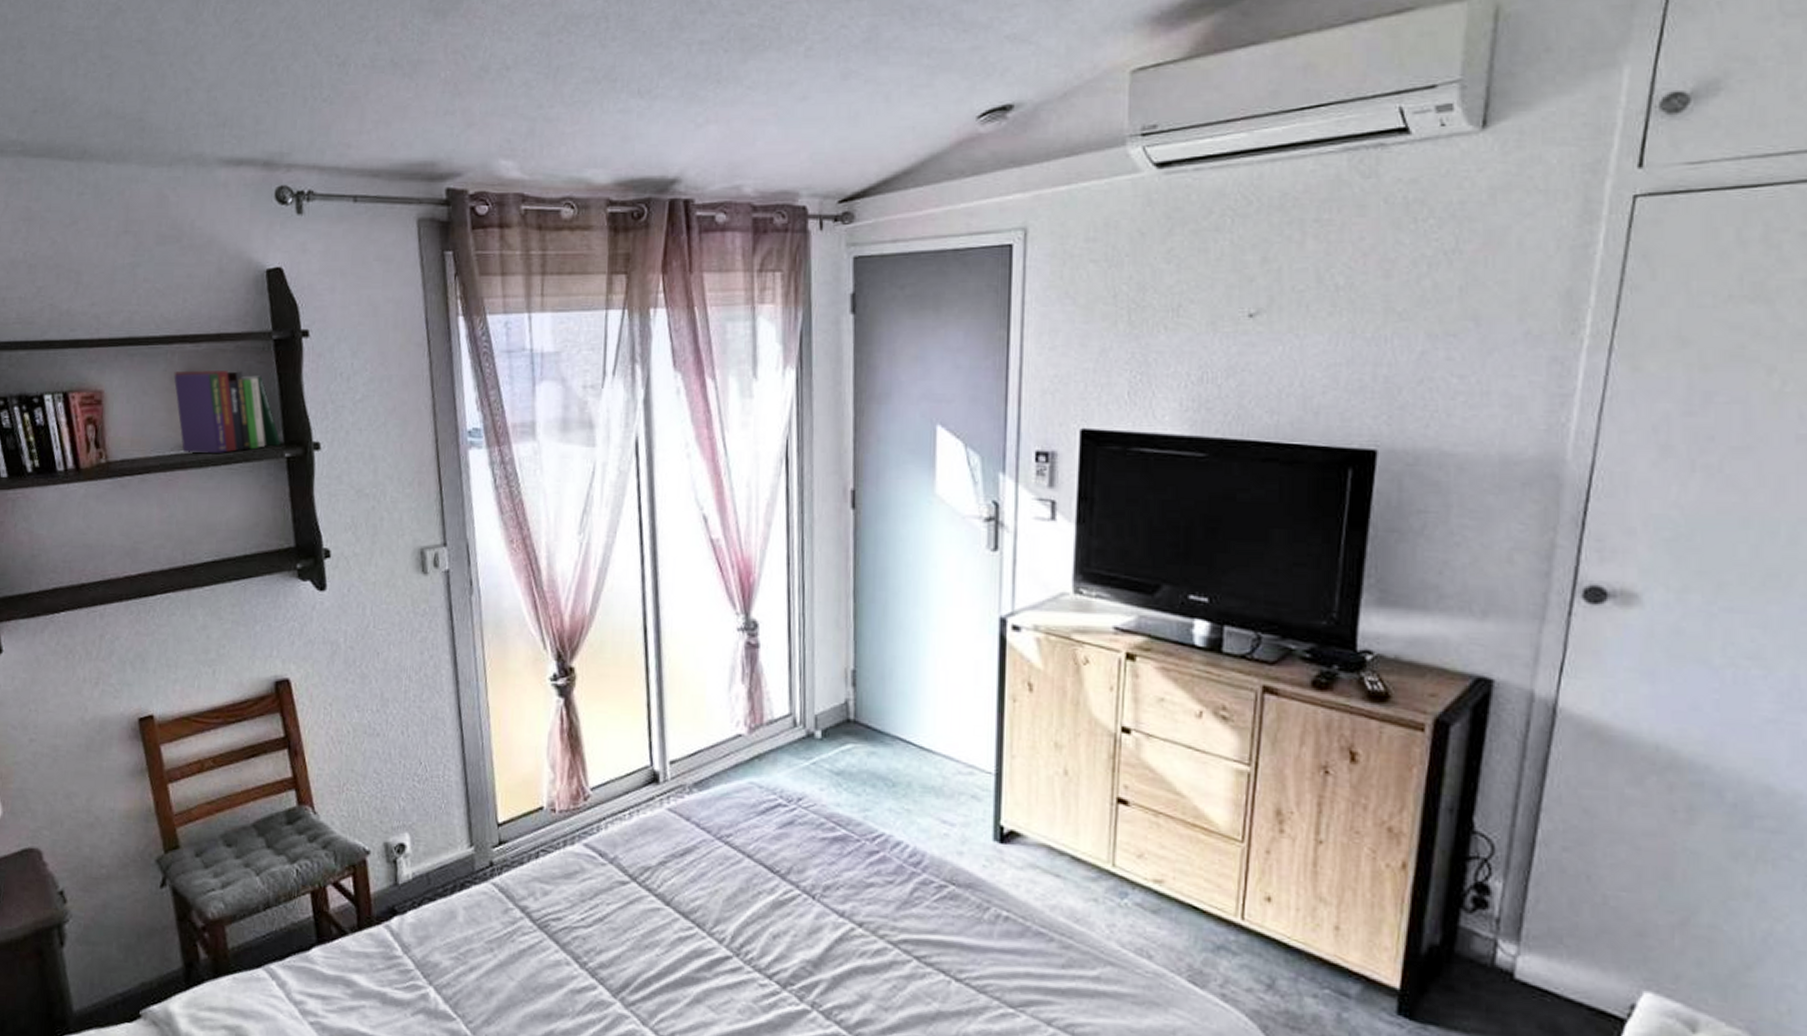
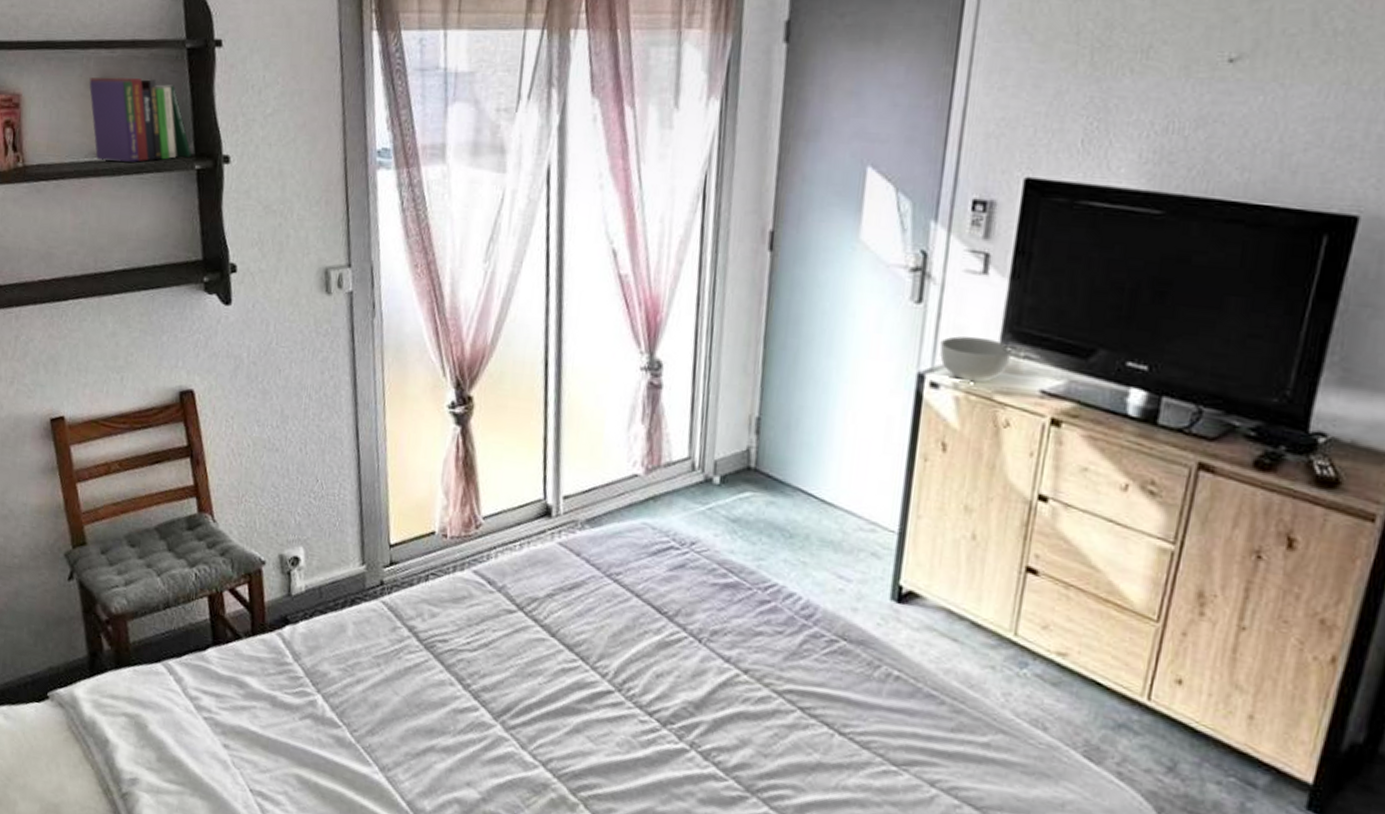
bowl: none [1018,579,1085,623] -> present [939,336,1013,383]

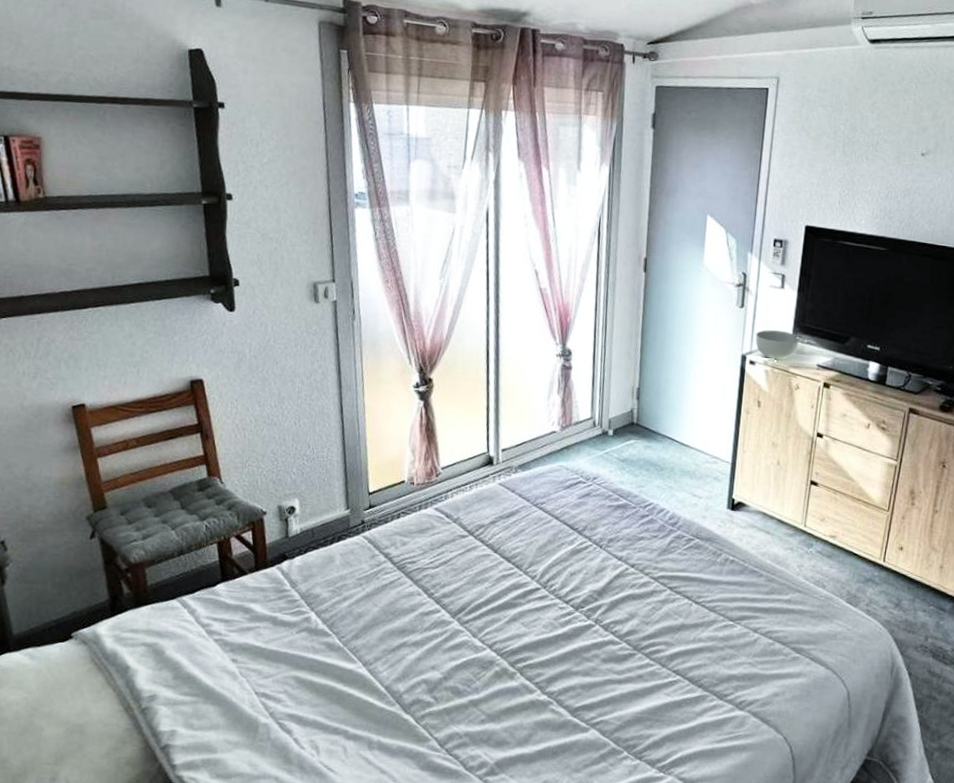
books: present [89,77,192,162] -> none [105,126,199,197]

